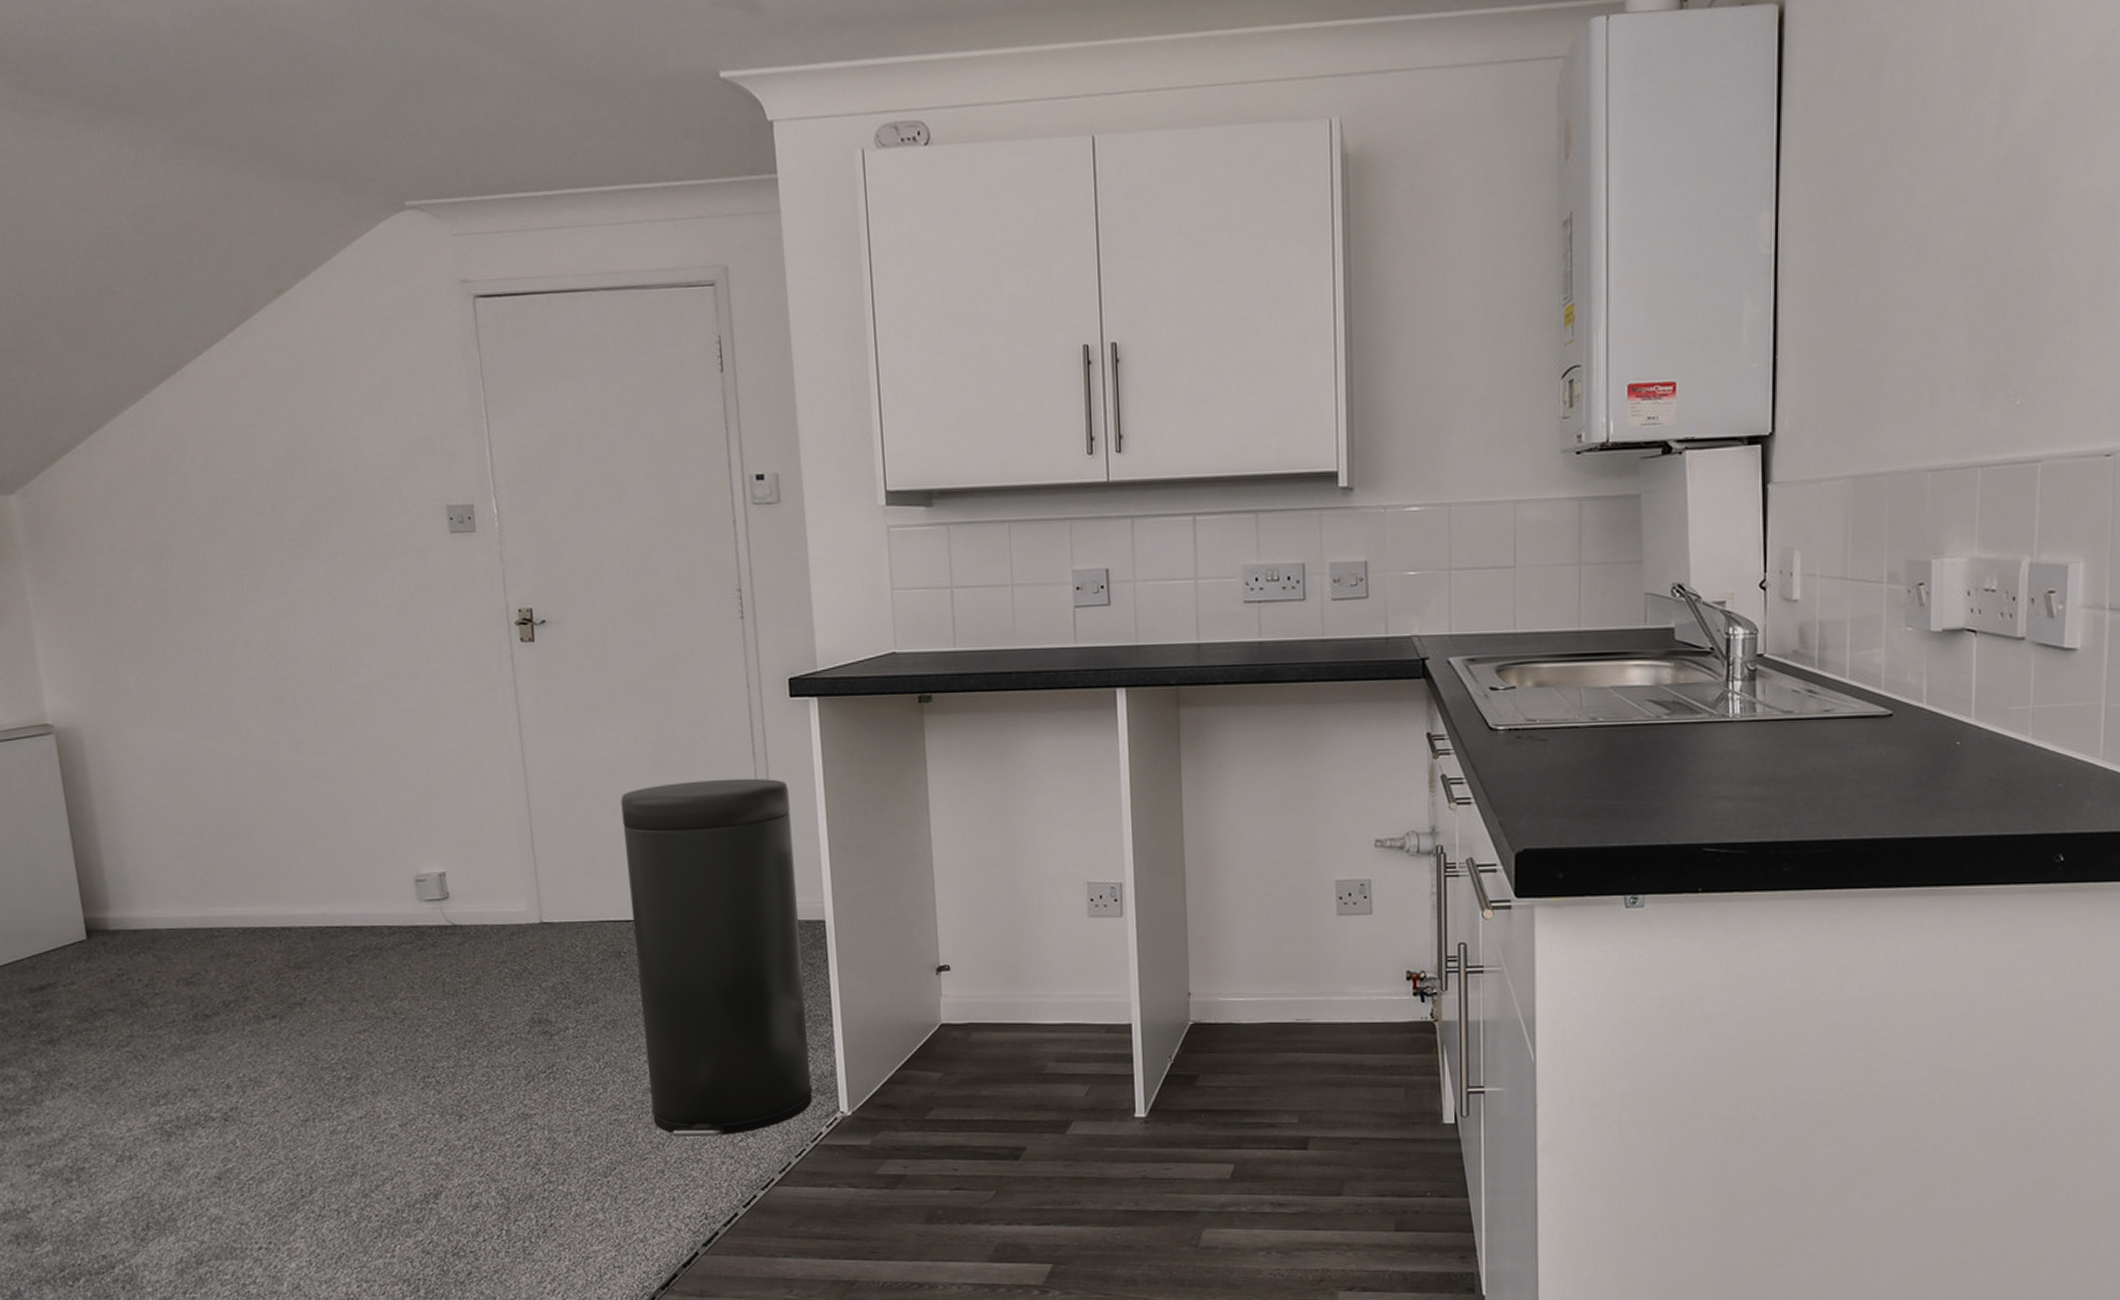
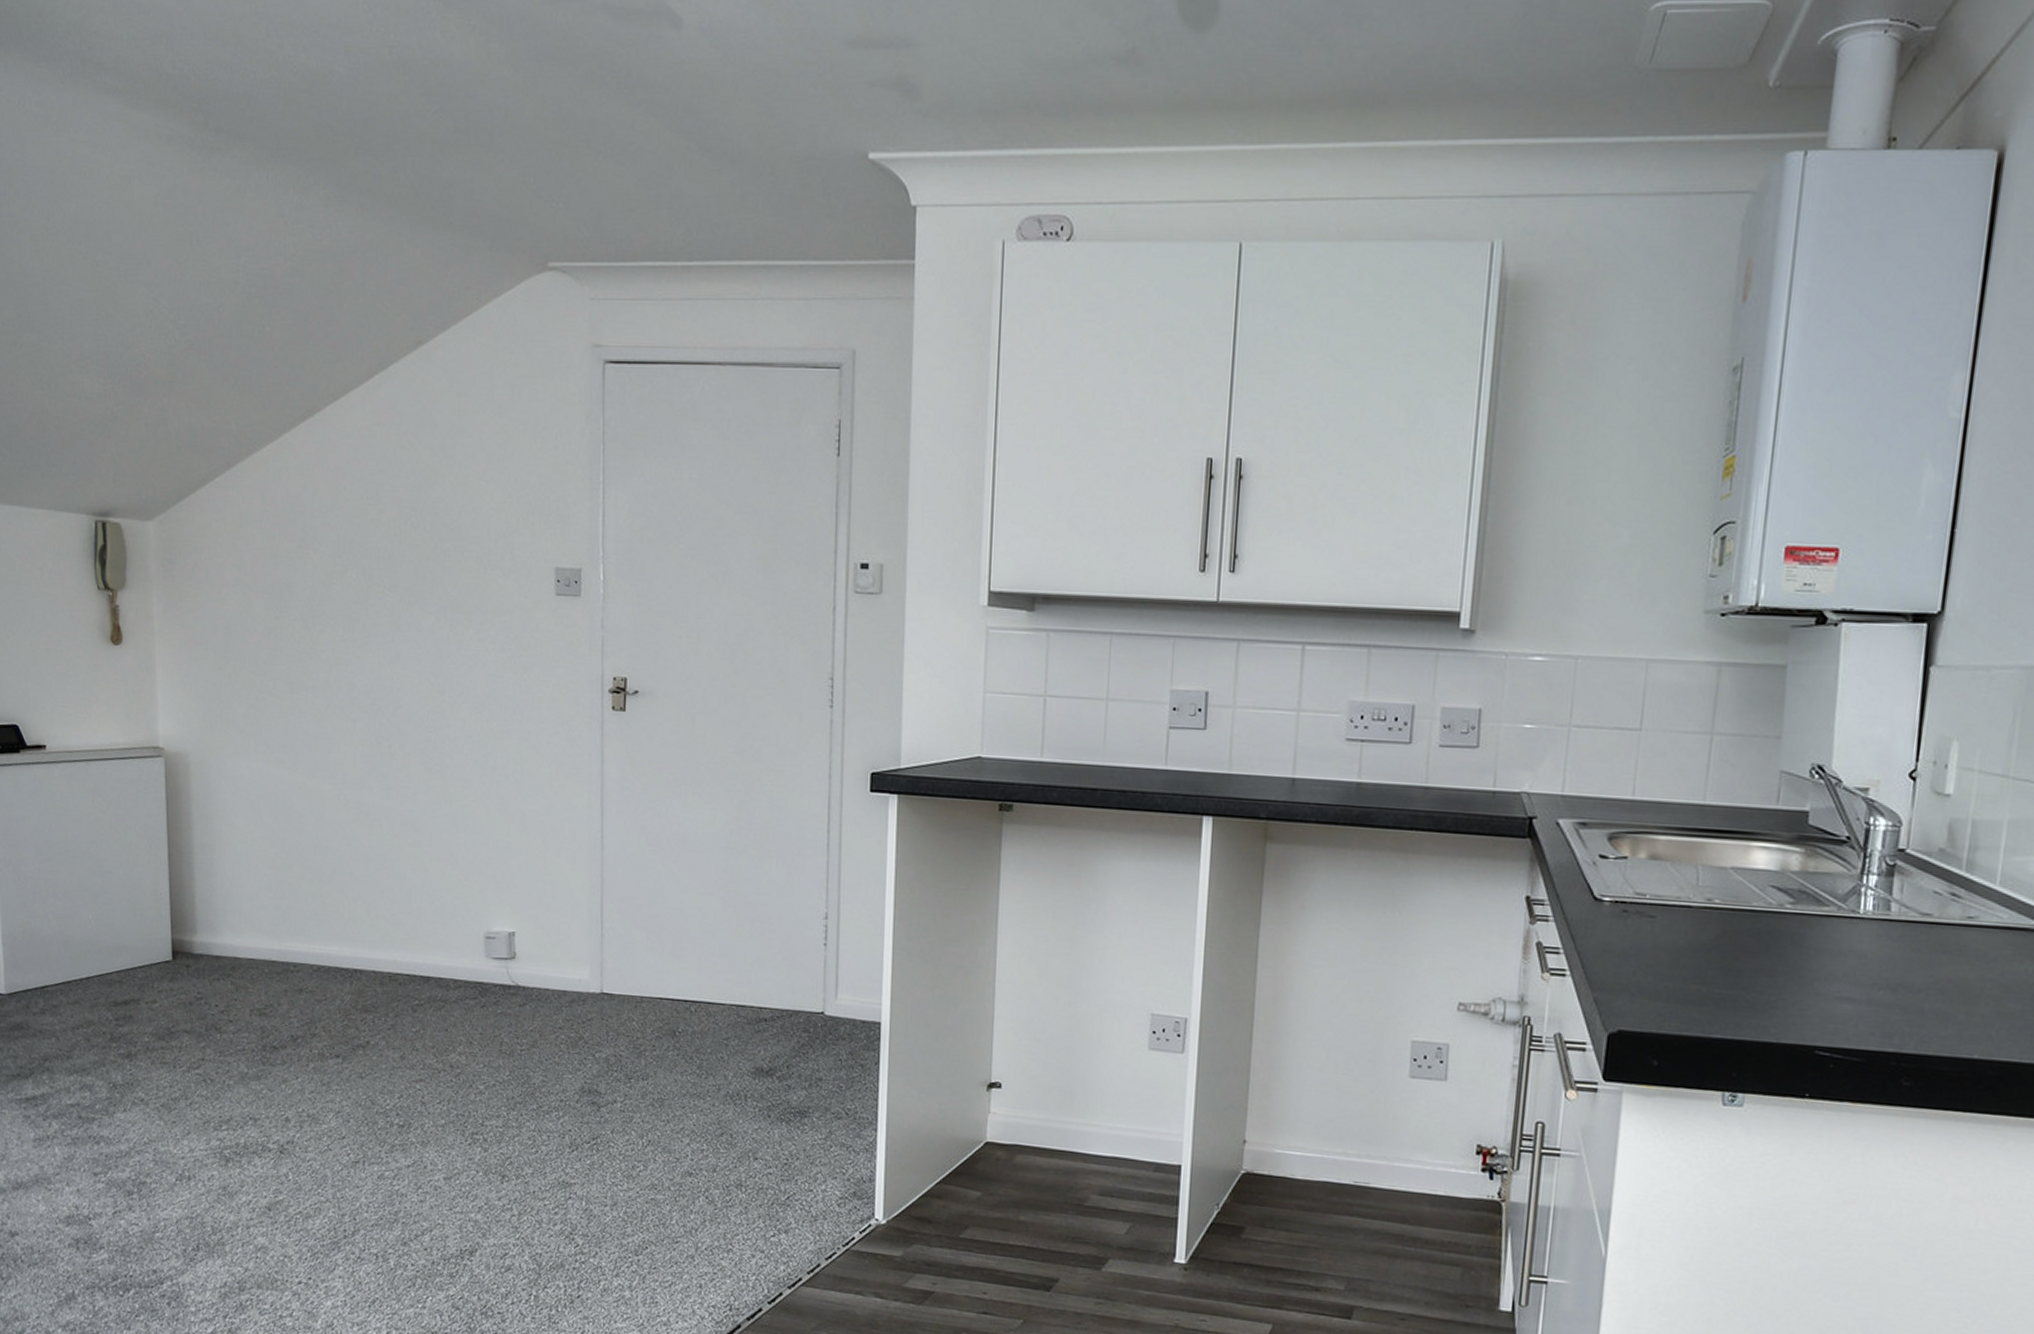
pedal bin: present [620,778,813,1137] -> none [688,867,859,1228]

